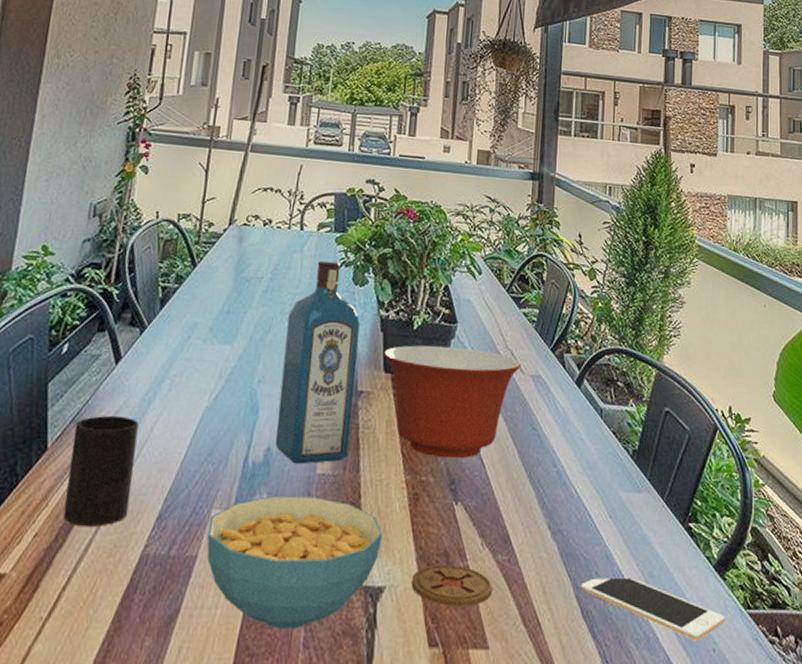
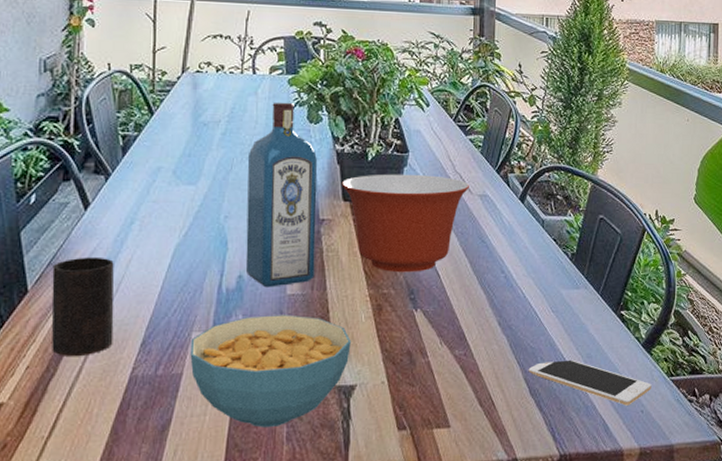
coaster: present [411,564,493,607] -> none [379,361,451,396]

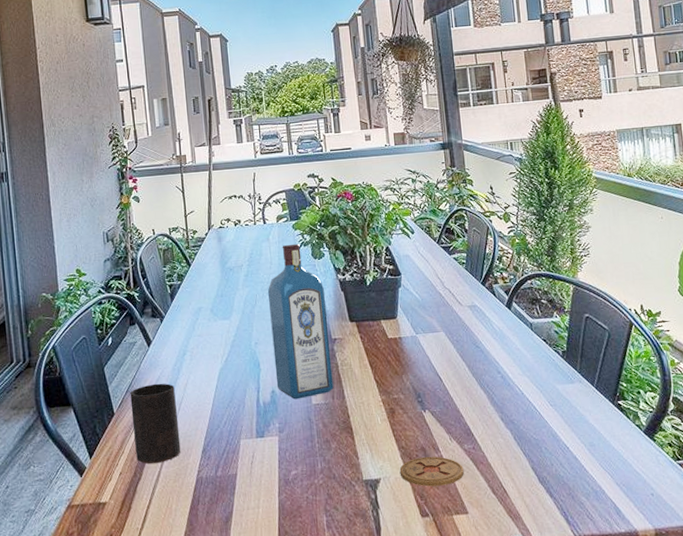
cereal bowl: present [190,315,351,427] -> none [240,421,372,517]
mixing bowl: present [341,174,469,273] -> none [346,292,459,380]
coaster: none [379,361,451,396] -> present [399,456,464,487]
cell phone: present [528,359,652,406] -> none [534,448,659,490]

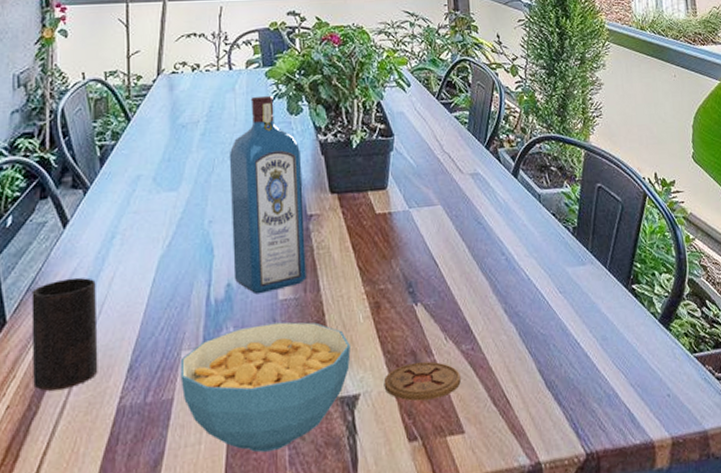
cereal bowl: none [240,421,372,517] -> present [180,322,351,453]

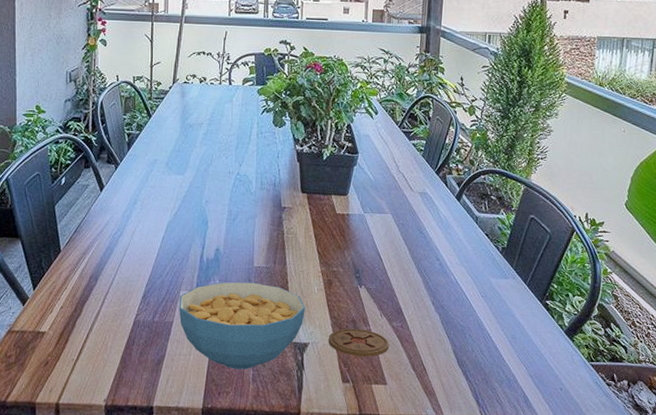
cup: present [32,277,98,392] -> none [77,227,123,303]
liquor: present [229,95,307,295] -> none [221,108,281,260]

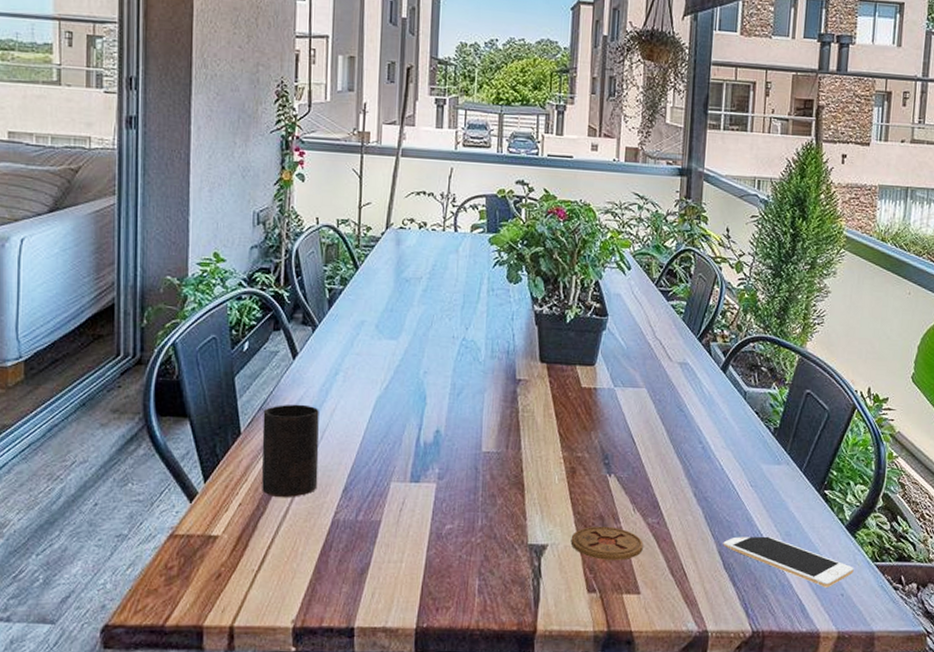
cup: none [77,227,123,303] -> present [262,404,319,498]
cereal bowl: present [179,282,305,369] -> none [388,471,544,579]
cell phone: none [457,338,572,383] -> present [723,536,854,588]

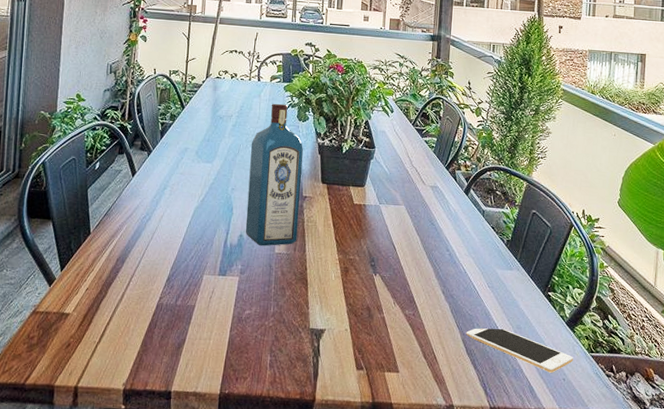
cup: present [262,404,319,498] -> none [104,211,151,285]
liquor: none [443,260,516,444] -> present [245,103,303,246]
coaster: present [570,526,643,560] -> none [343,315,402,344]

